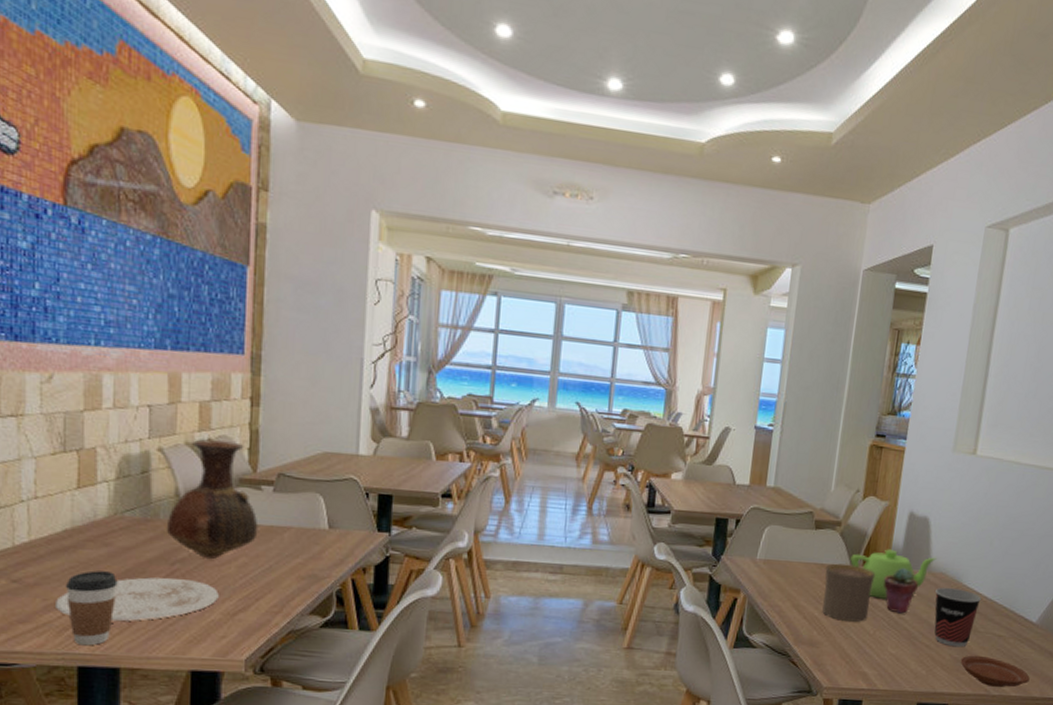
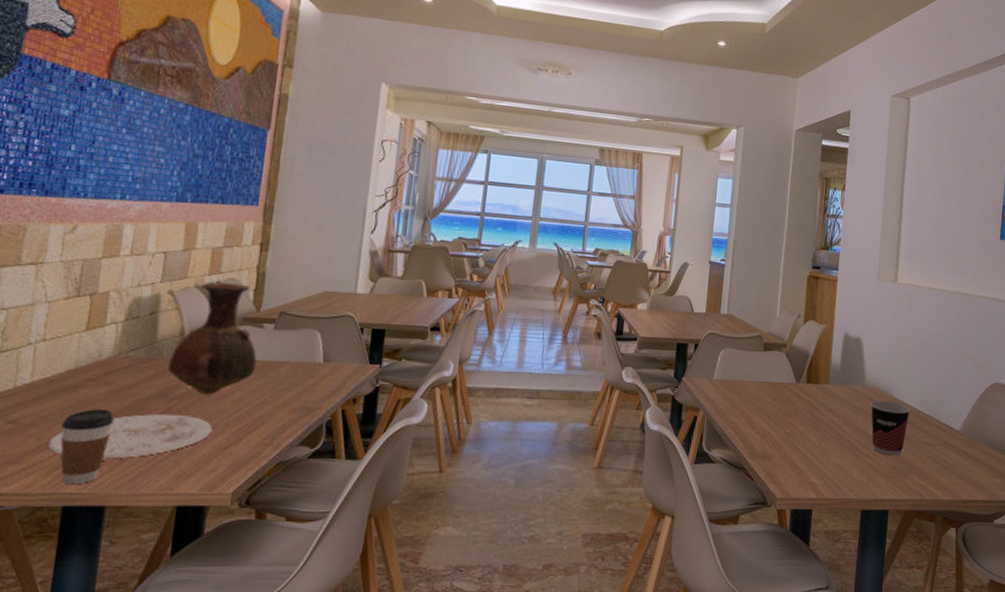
cup: present [822,563,876,622] -> none [773,381,818,435]
teapot: present [850,549,937,599] -> none [795,367,870,413]
potted succulent: present [883,568,918,614] -> none [826,384,855,426]
plate: present [960,655,1030,687] -> none [896,462,958,492]

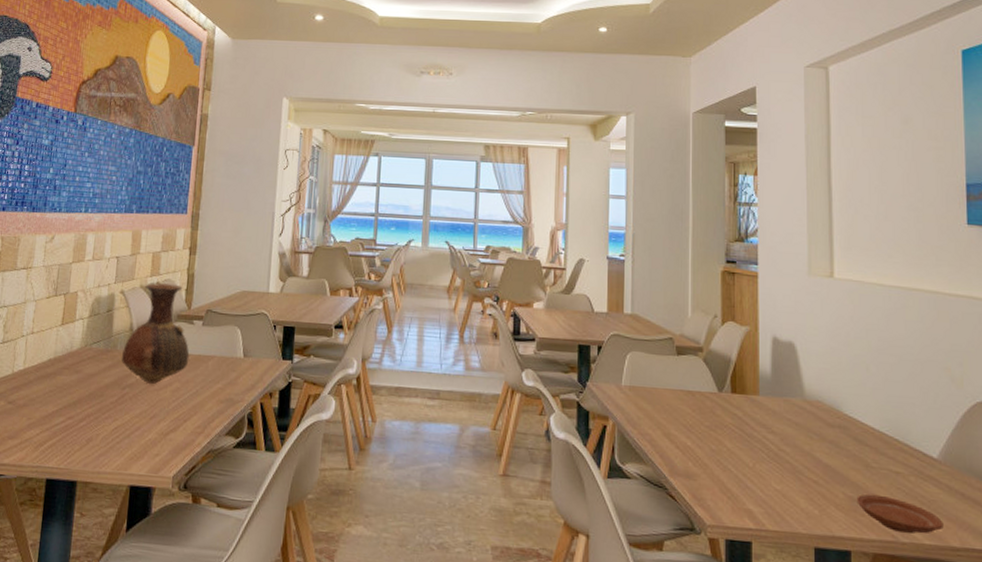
plate: present [48,413,212,459] -> none [36,400,156,439]
coffee cup: present [60,409,114,485] -> none [44,394,82,461]
cup: present [870,400,911,456] -> none [813,416,867,485]
plate: none [896,462,958,492] -> present [856,493,944,534]

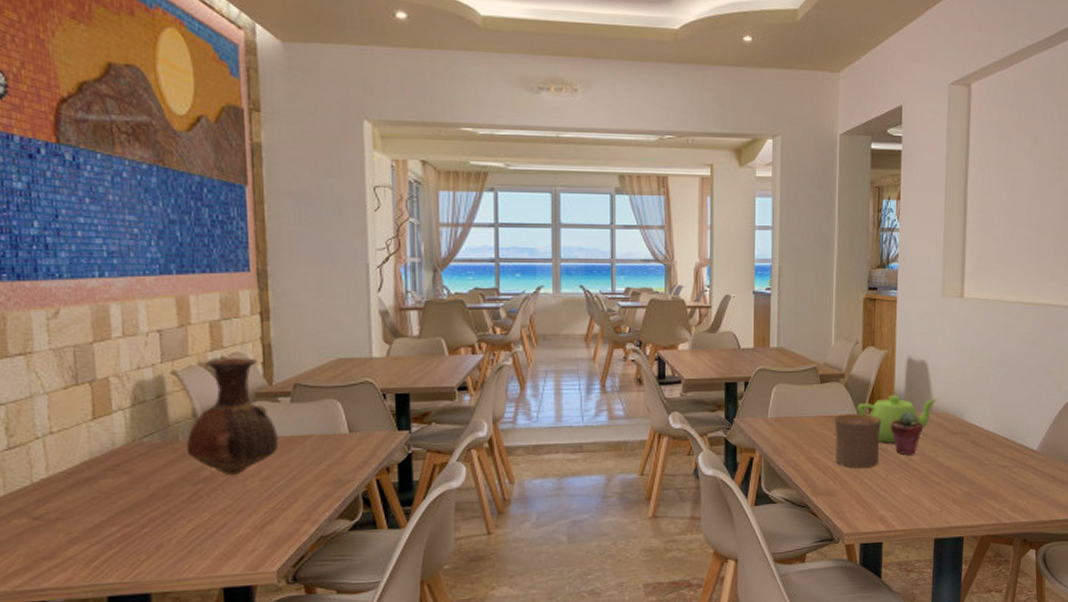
cup: none [692,390,746,453] -> present [834,413,882,468]
teapot: none [717,375,810,429] -> present [857,395,938,443]
potted succulent: none [757,395,794,445] -> present [891,412,923,455]
plate: present [856,493,944,534] -> none [970,487,1037,515]

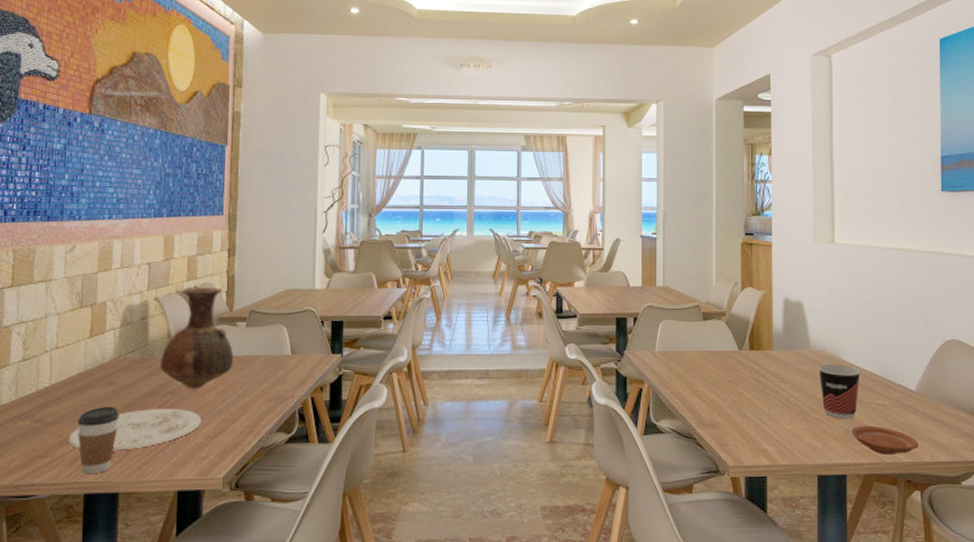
plate: none [80,497,245,548] -> present [68,408,201,451]
coffee cup: none [88,498,142,575] -> present [77,407,119,475]
cup: present [834,413,882,468] -> none [717,350,762,402]
teapot: present [857,395,938,443] -> none [738,333,815,379]
potted succulent: present [891,412,923,455] -> none [771,349,801,391]
cup: none [939,425,983,482] -> present [817,363,861,419]
plate: none [970,487,1037,515] -> present [851,425,919,454]

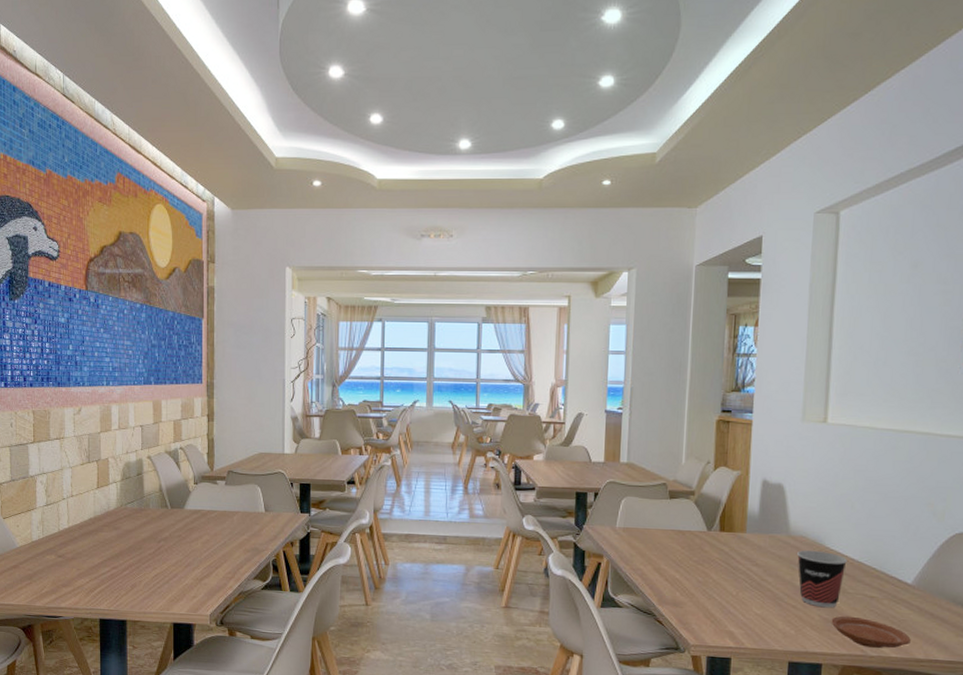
plate: present [68,408,201,451] -> none [85,552,190,585]
coffee cup: present [77,407,119,475] -> none [91,548,124,604]
vase: present [159,287,234,388] -> none [154,448,216,537]

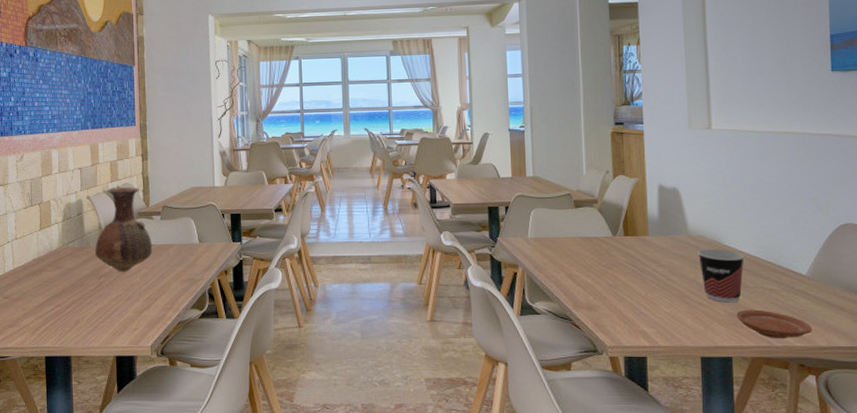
vase: none [154,448,216,537] -> present [94,187,153,272]

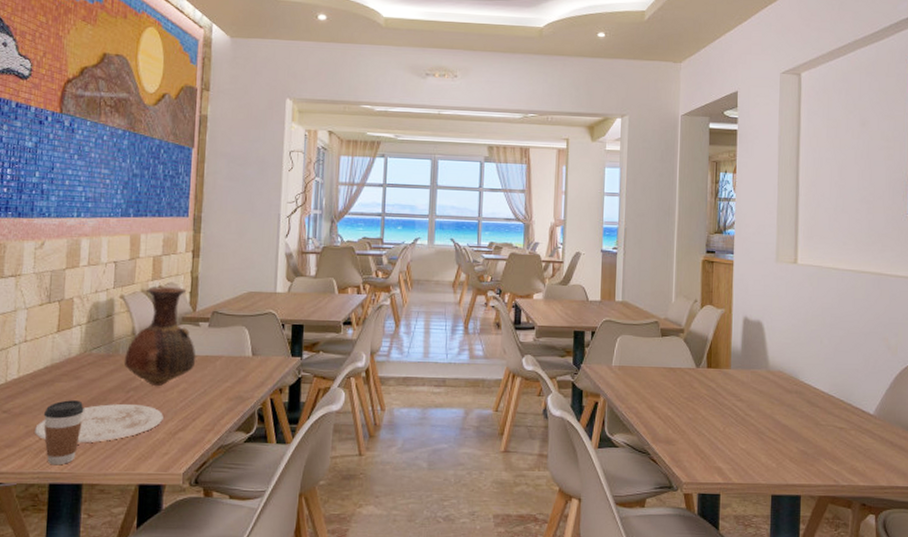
plate: none [30,288,130,322] -> present [35,403,163,443]
coffee cup: none [35,286,67,341] -> present [43,400,84,466]
cup: present [697,248,744,303] -> none [775,384,819,440]
plate: present [736,309,812,338] -> none [807,447,875,477]

